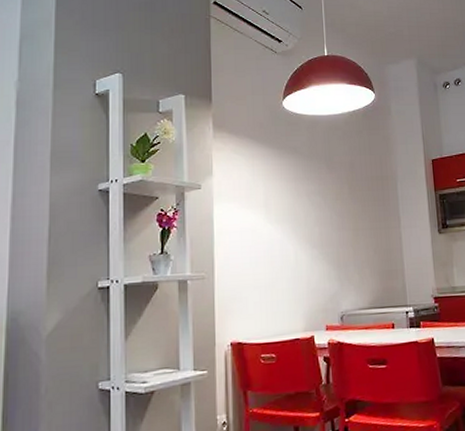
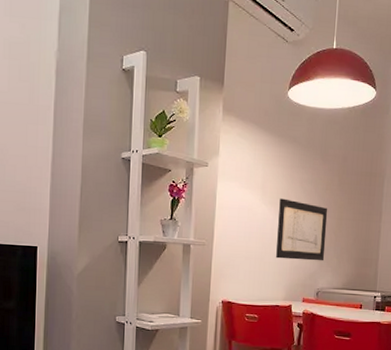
wall art: none [286,214,345,283] -> present [276,198,328,261]

